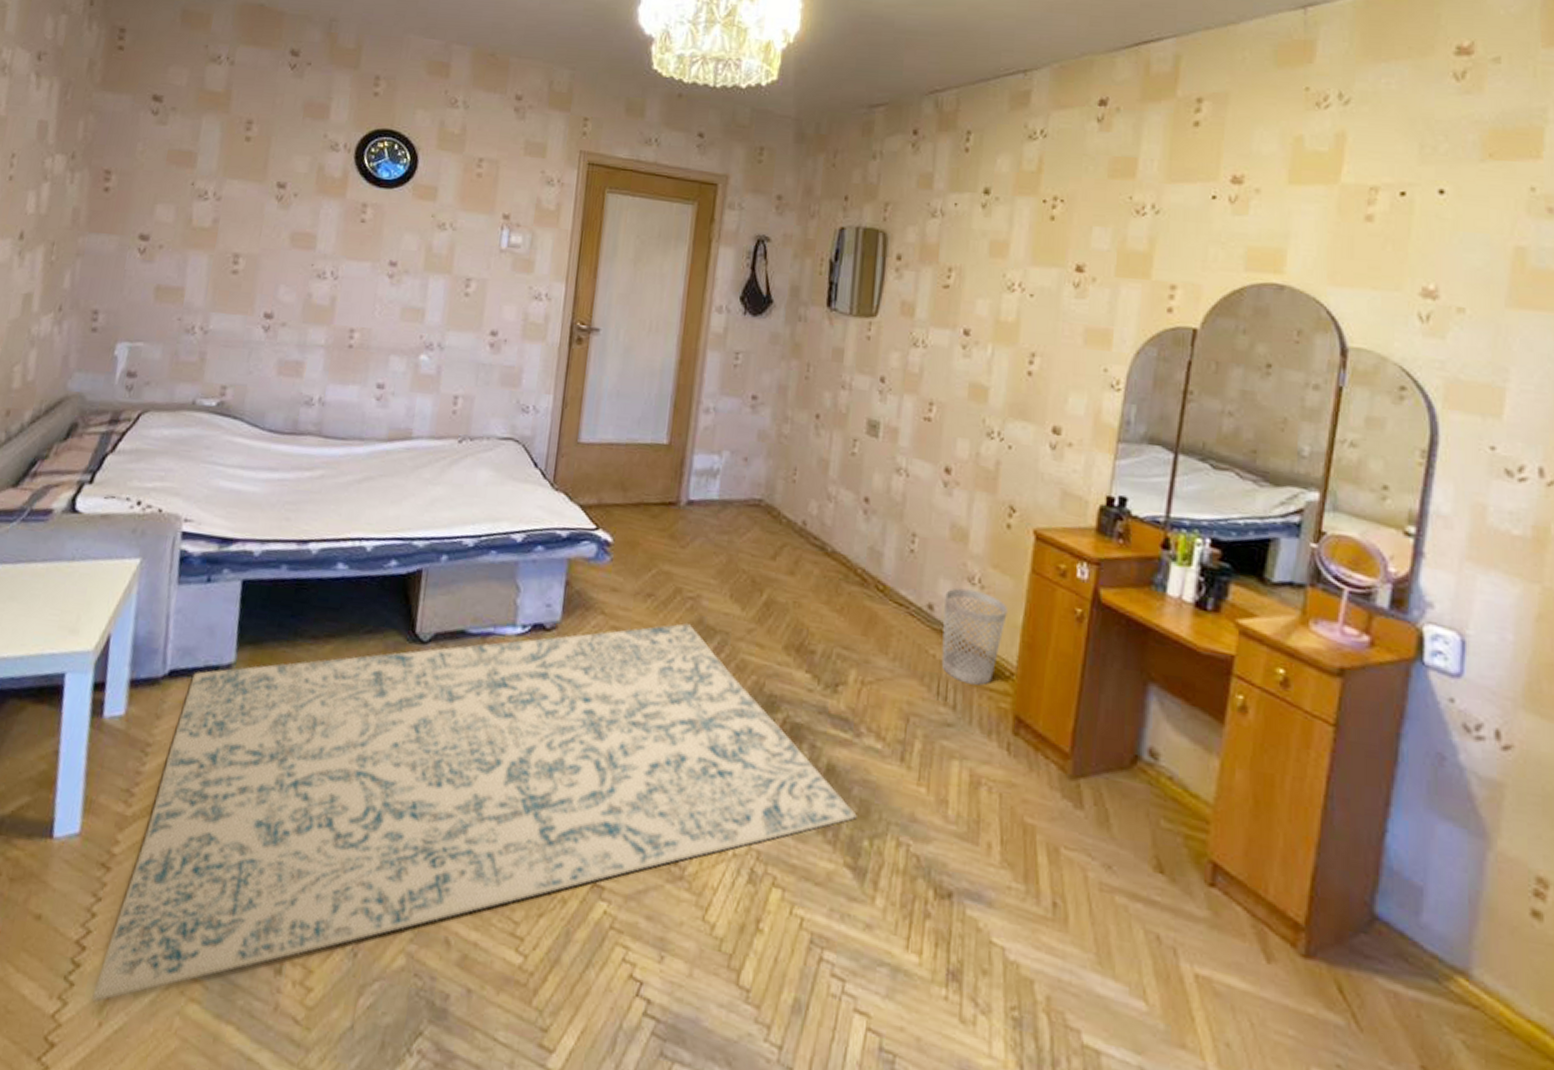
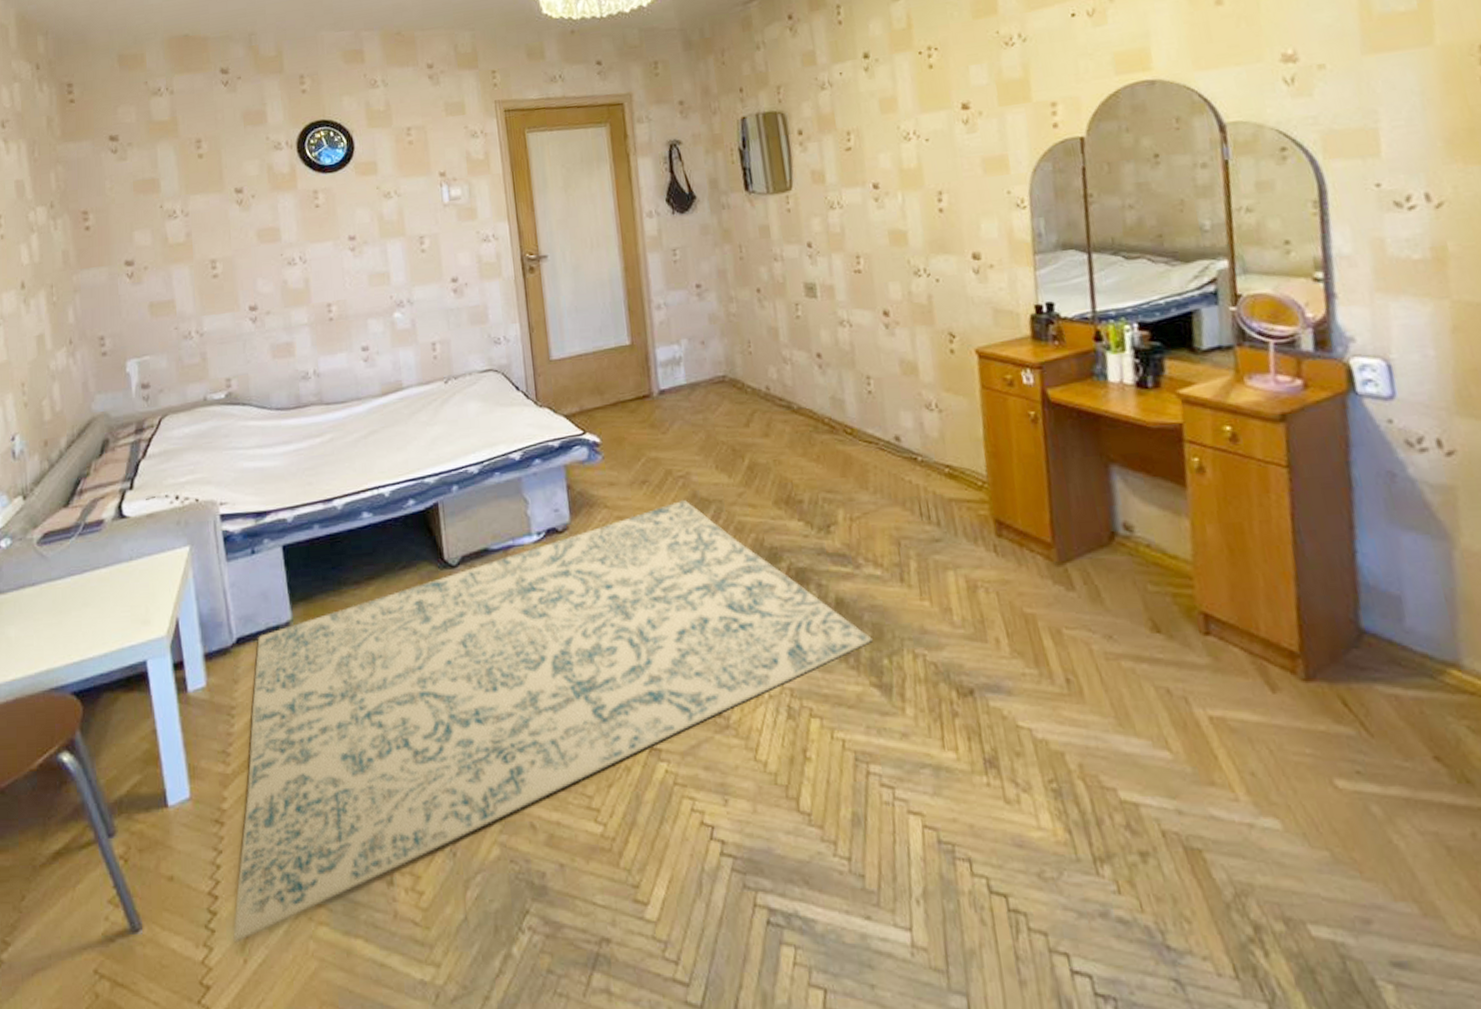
wastebasket: present [941,588,1008,686] -> none [908,415,968,500]

